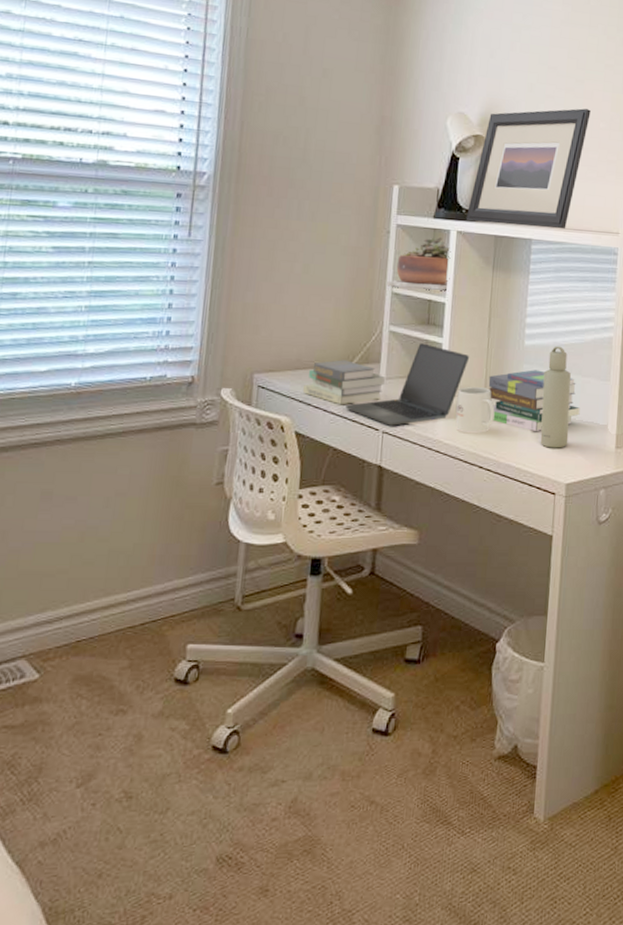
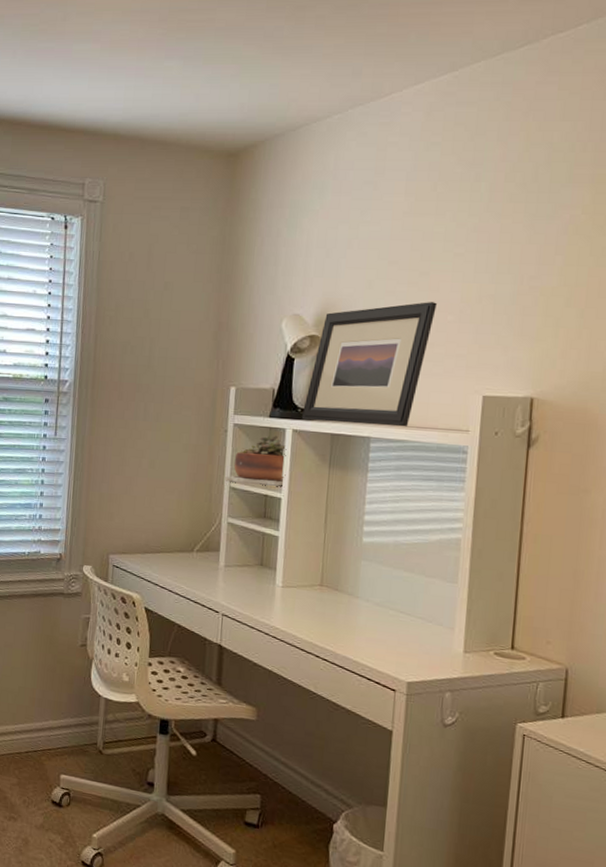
books: present [303,360,386,405] -> none [151,547,225,588]
laptop: present [345,343,470,426] -> none [188,535,306,610]
mug: present [455,386,495,434] -> none [291,579,332,625]
books: present [488,370,580,432] -> none [324,566,424,628]
bottle: present [540,346,571,448] -> none [379,544,414,647]

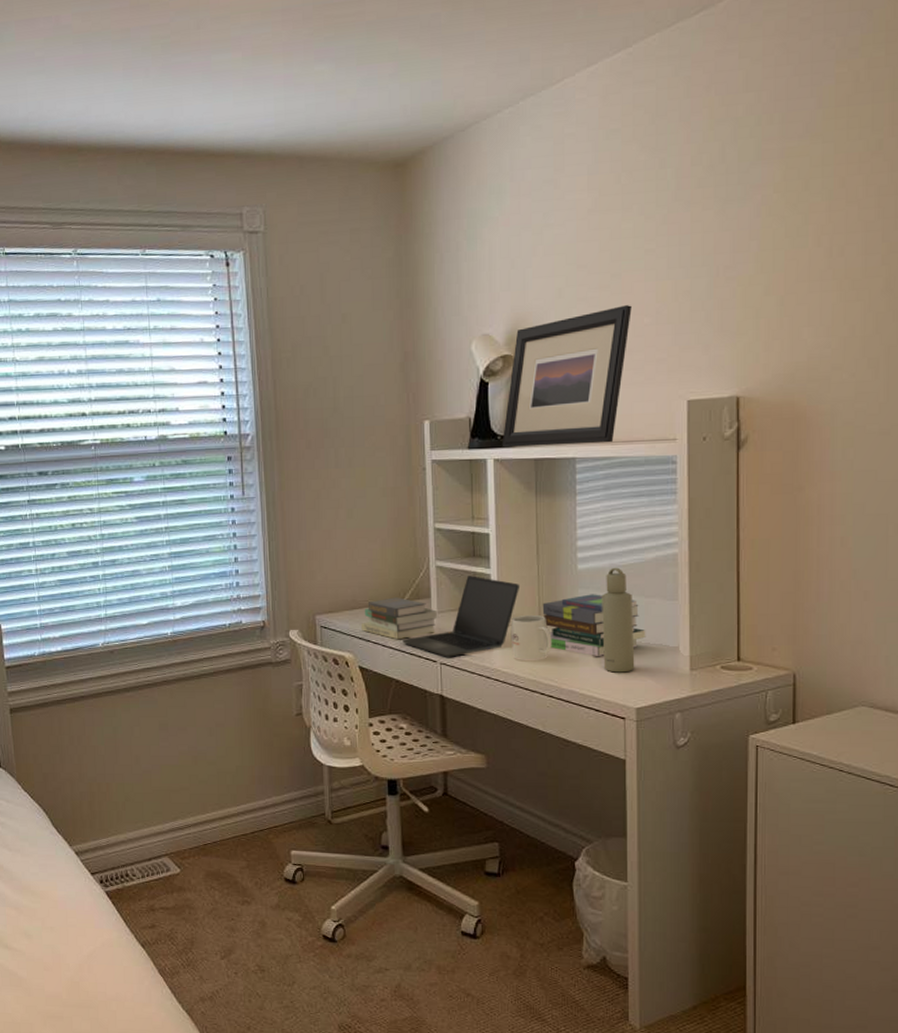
books: none [151,547,225,588] -> present [361,597,438,640]
laptop: none [188,535,306,610] -> present [402,575,521,657]
succulent plant: present [225,435,287,486] -> none [429,468,492,523]
mug: none [291,579,332,625] -> present [510,614,552,662]
books: none [324,566,424,628] -> present [542,594,646,657]
bottle: none [379,544,414,647] -> present [602,567,635,673]

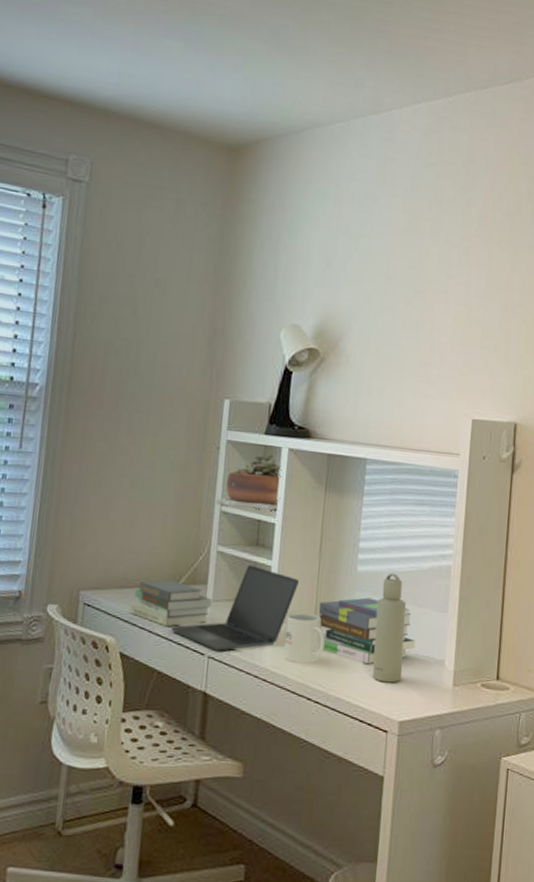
succulent plant: none [429,468,492,523] -> present [215,454,282,511]
picture frame: present [501,305,632,447] -> none [298,321,431,449]

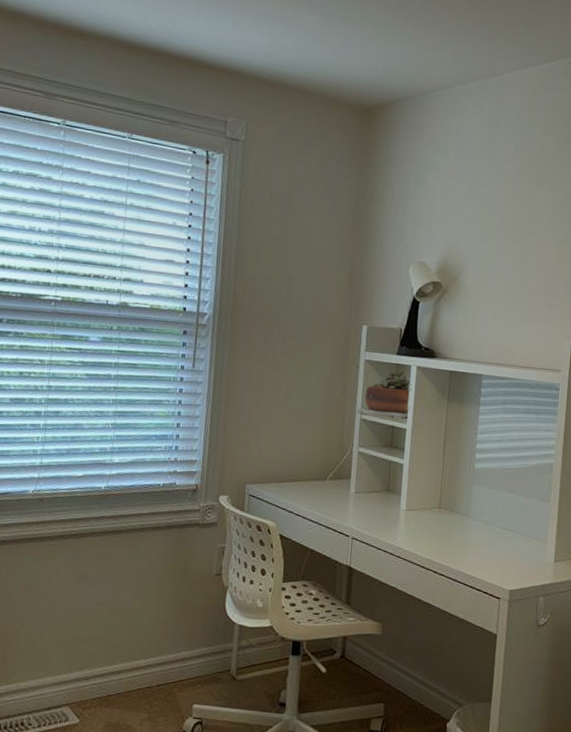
books: present [129,579,213,627] -> none [286,475,355,514]
laptop: present [171,565,300,651] -> none [321,463,427,534]
mug: present [283,612,325,664] -> none [414,502,448,543]
books: present [318,597,416,665] -> none [442,489,523,544]
bottle: present [372,573,406,683] -> none [487,469,516,559]

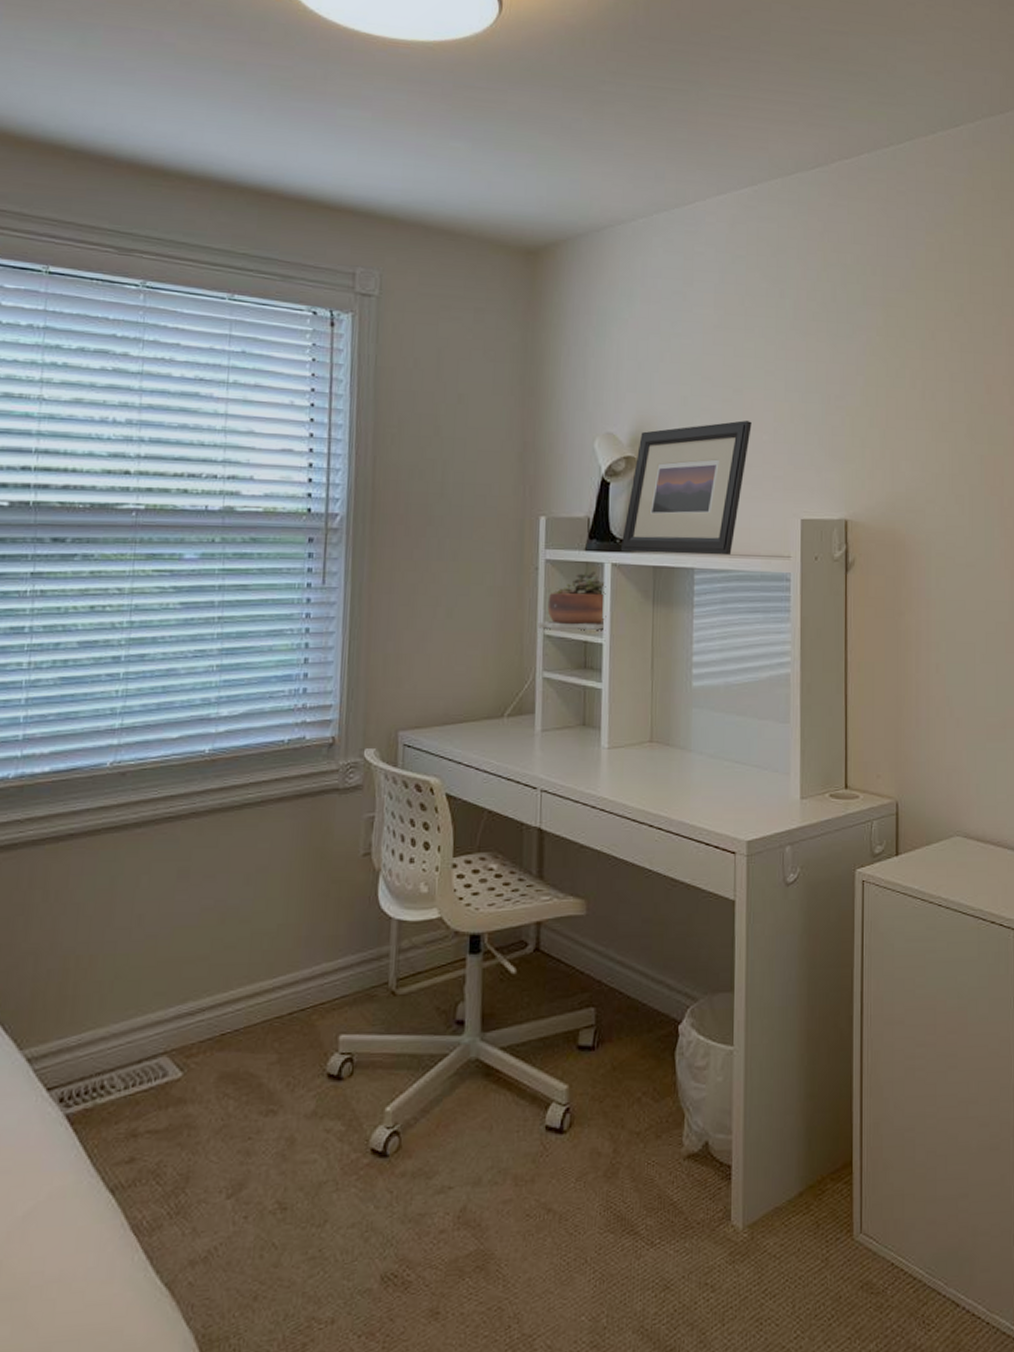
picture frame: none [424,258,537,367] -> present [620,420,752,556]

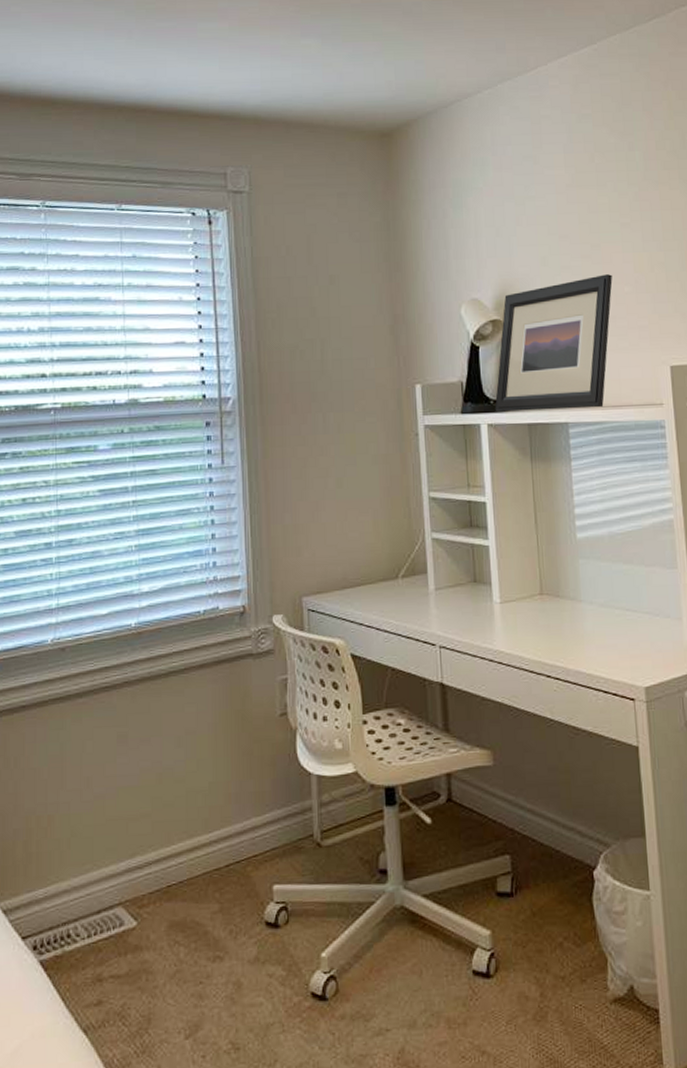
succulent plant: present [538,572,607,630] -> none [423,433,487,492]

